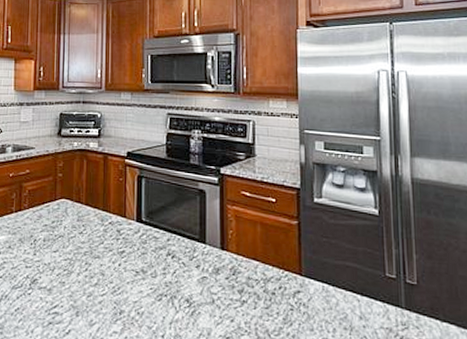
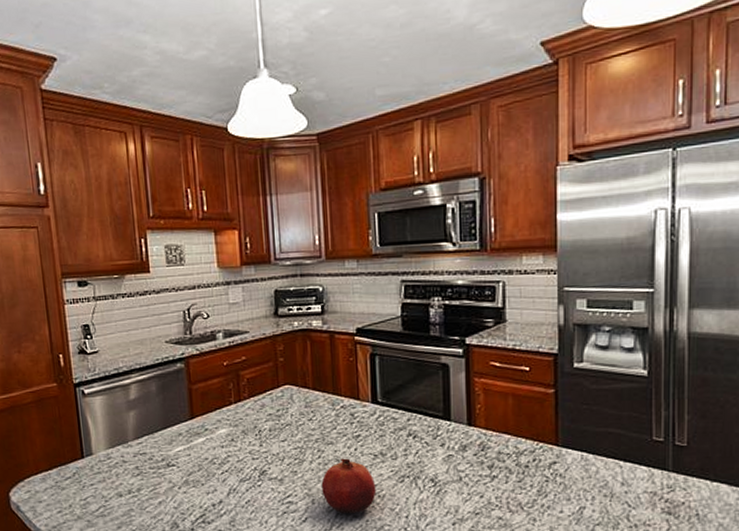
fruit: none [86,272,136,329] -> present [321,458,377,513]

